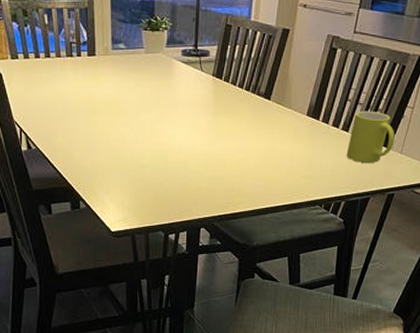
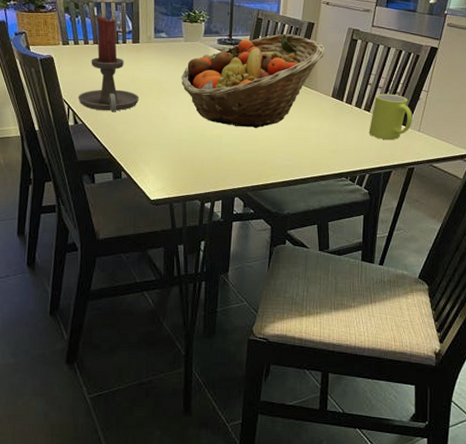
candle holder: none [30,24,97,136] -> present [77,16,140,112]
fruit basket: none [142,42,301,152] -> present [181,33,325,129]

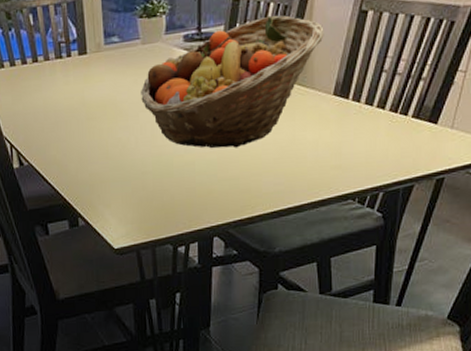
candle holder: present [77,16,140,112] -> none [20,24,93,147]
mug: present [369,93,413,141] -> none [383,80,444,145]

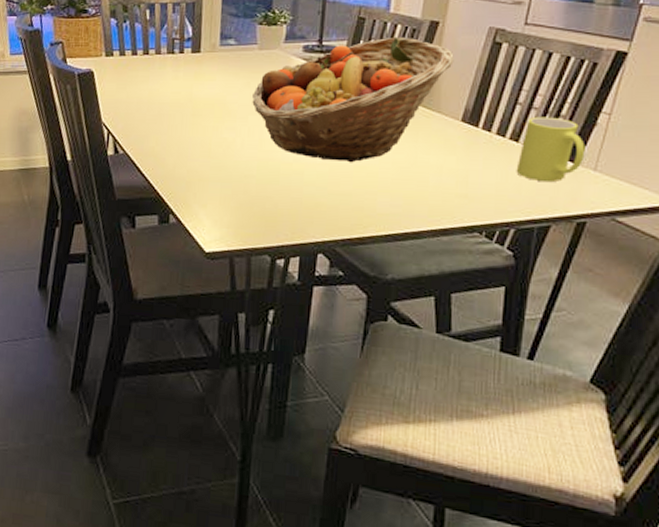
mug: none [383,80,444,145] -> present [516,116,585,183]

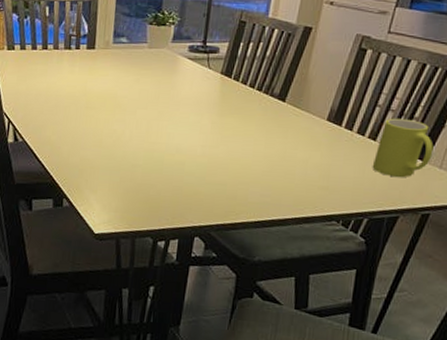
fruit basket: present [252,36,454,163] -> none [141,40,324,156]

